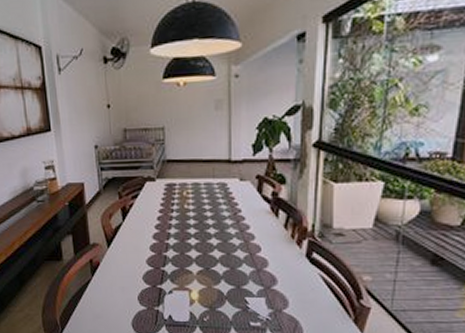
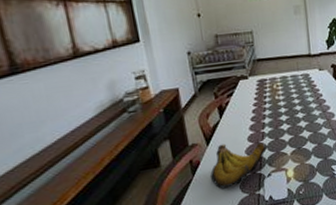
banana bunch: none [109,249,170,295] -> present [210,141,267,188]

